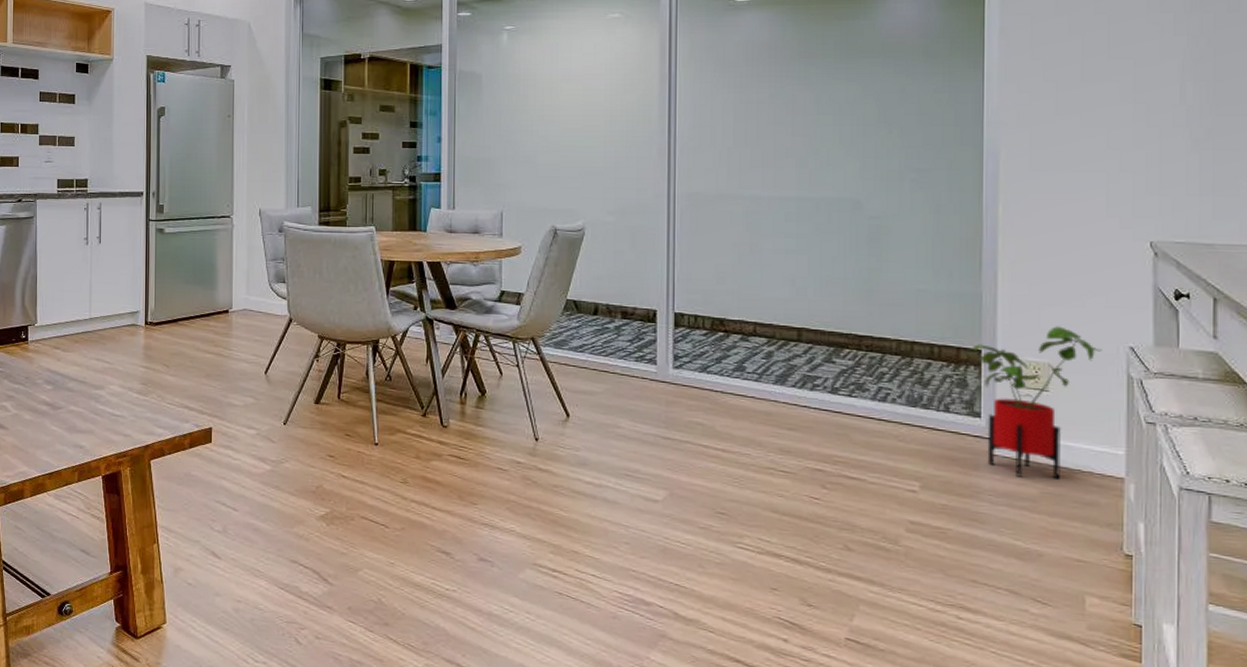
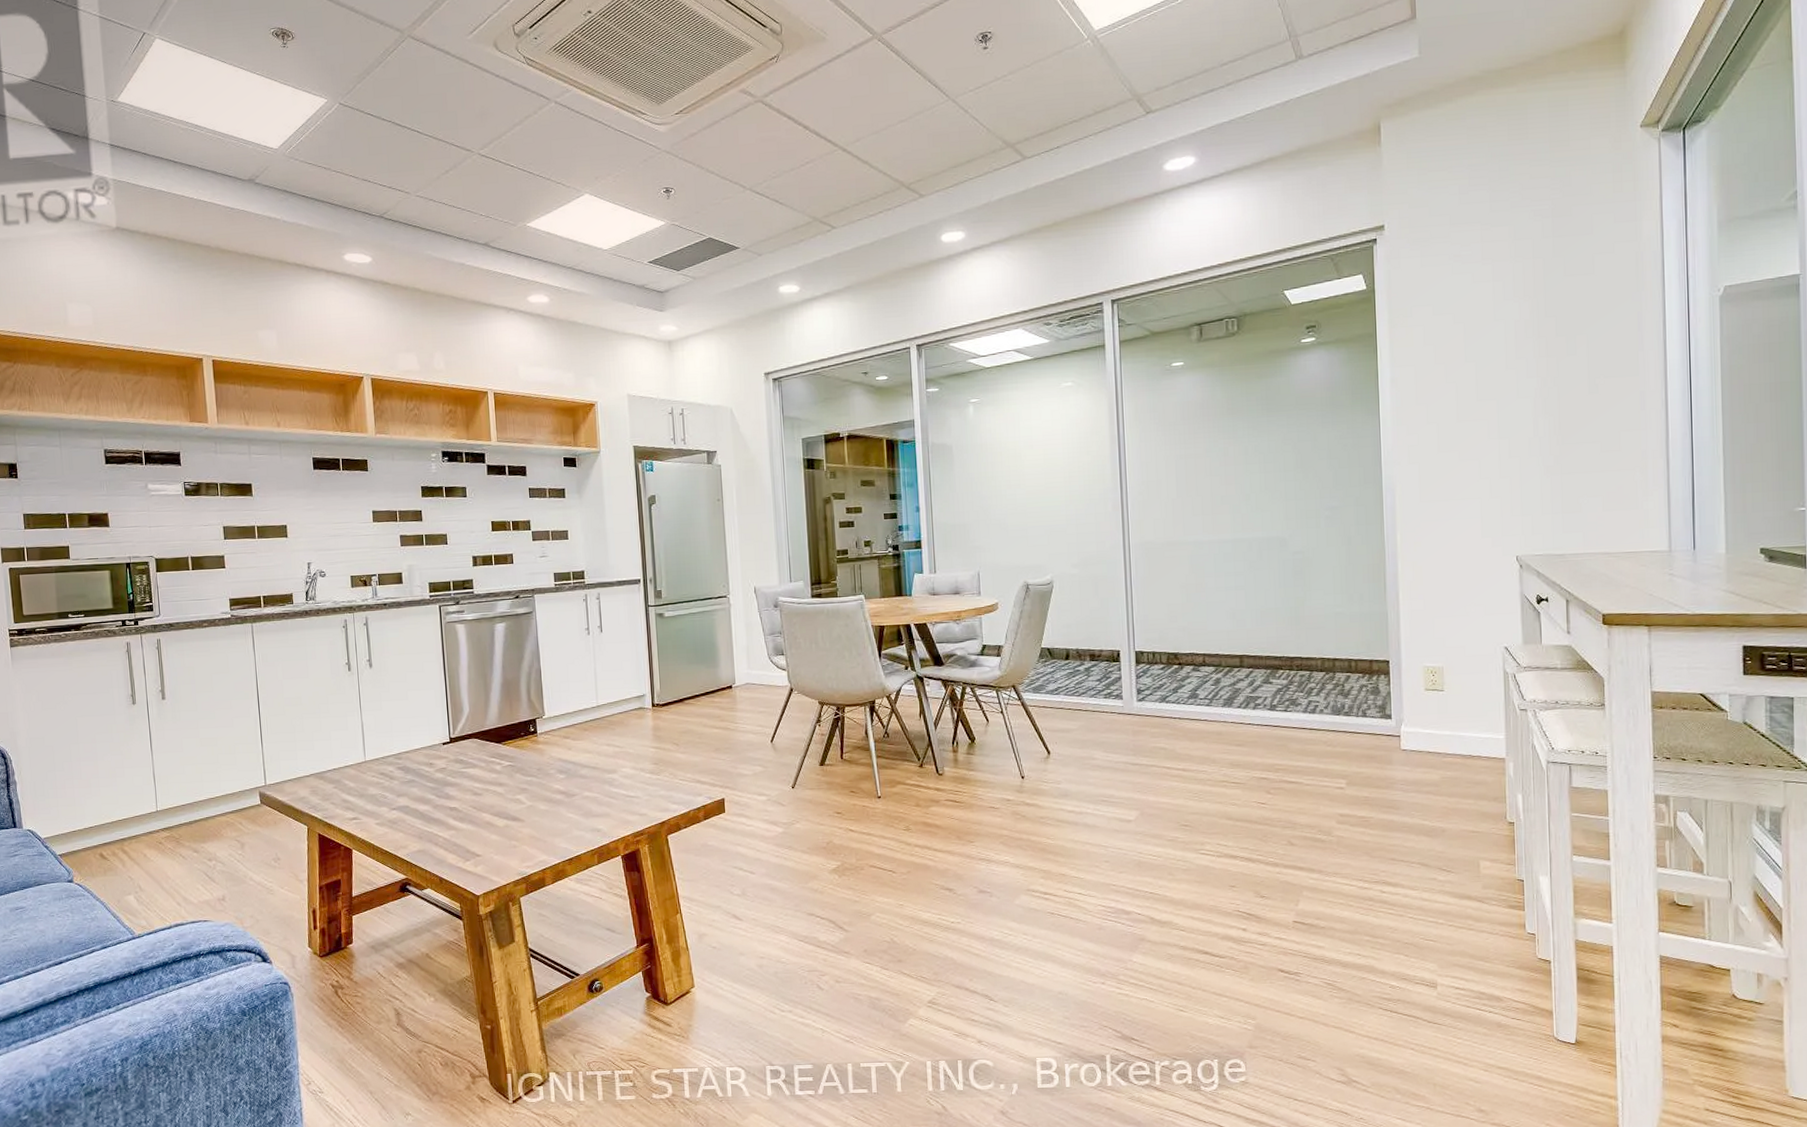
house plant: present [972,326,1102,479] -> none [1382,634,1483,767]

